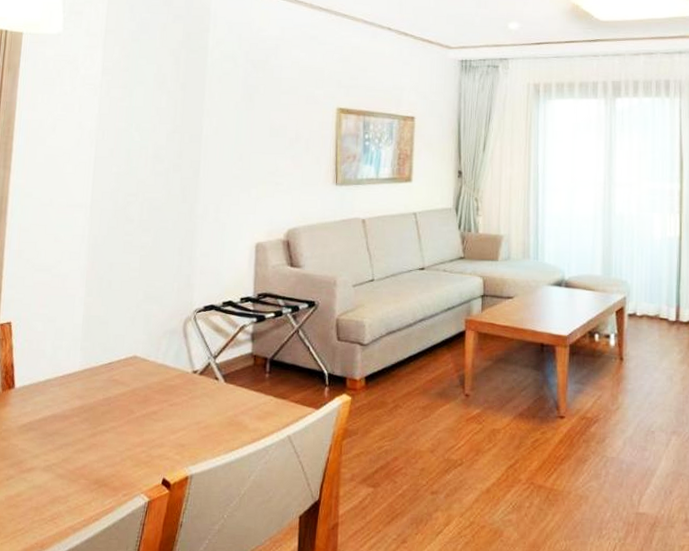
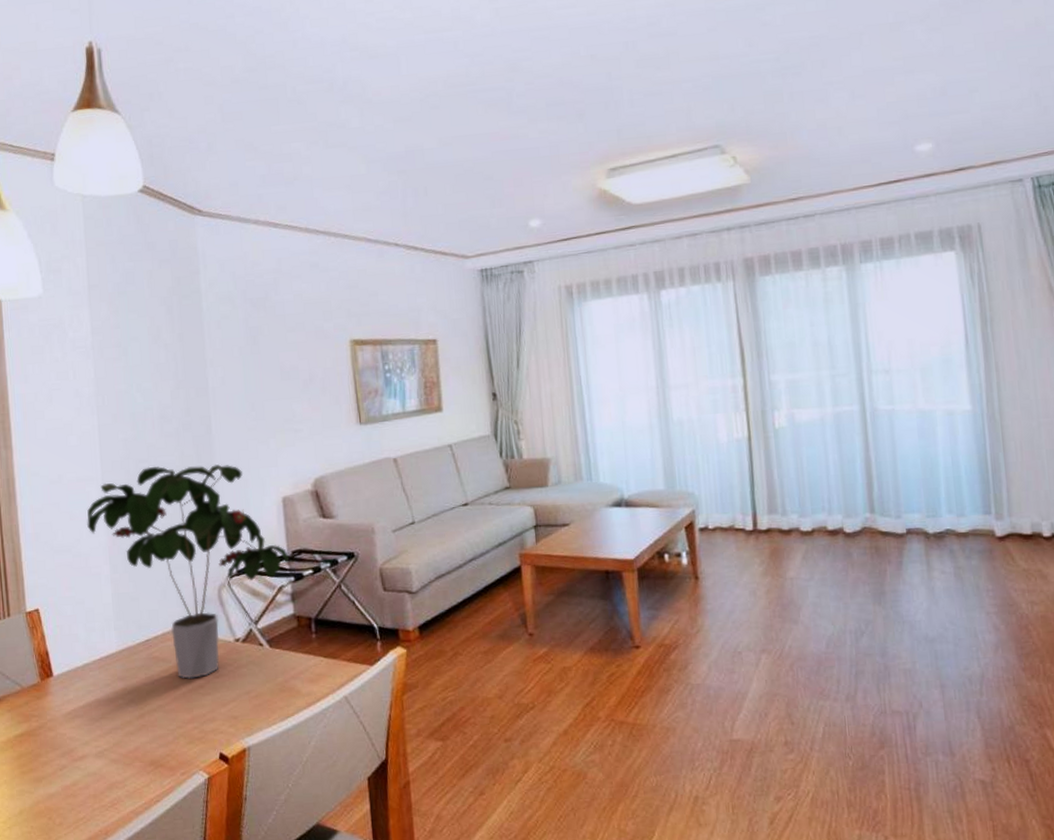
potted plant: none [70,200,254,404] -> present [87,464,289,679]

